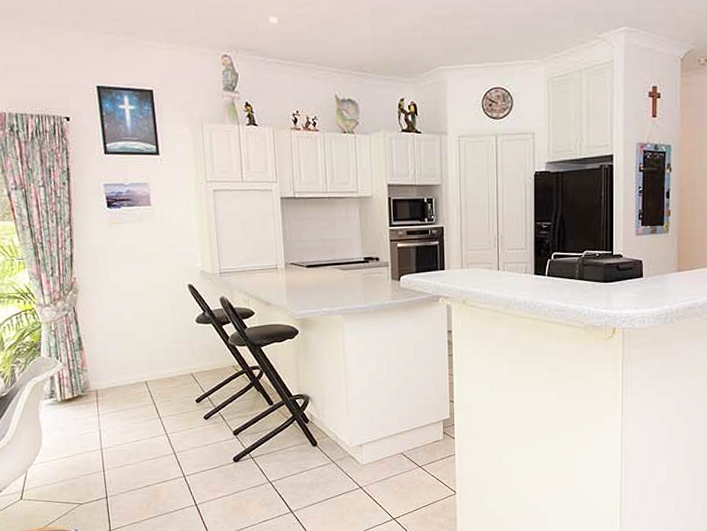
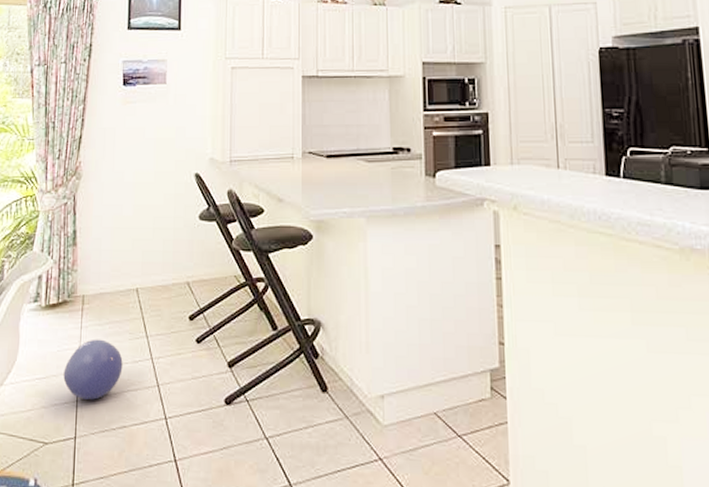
ball: none [88,423,142,469] -> present [63,339,123,400]

